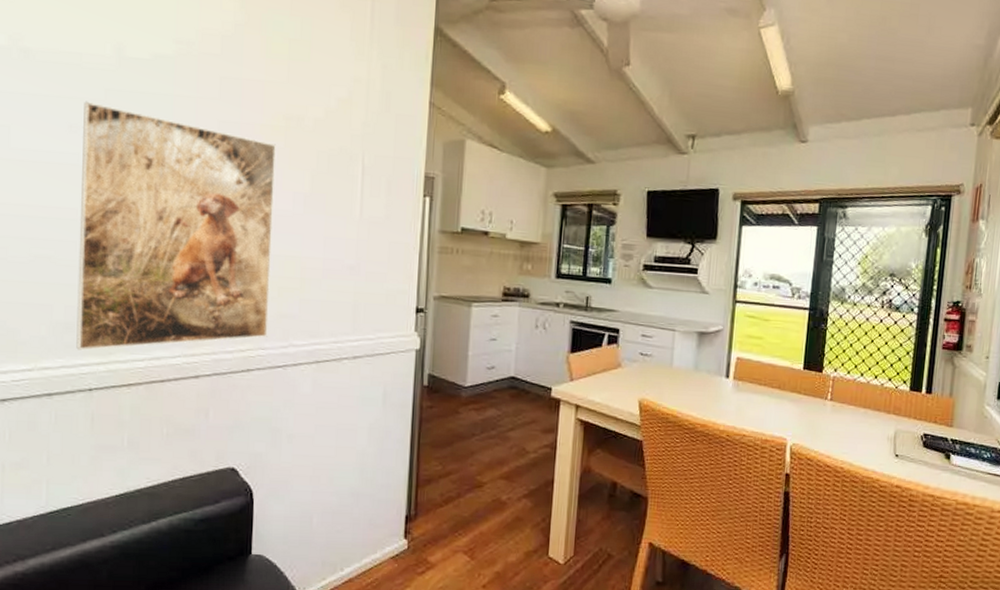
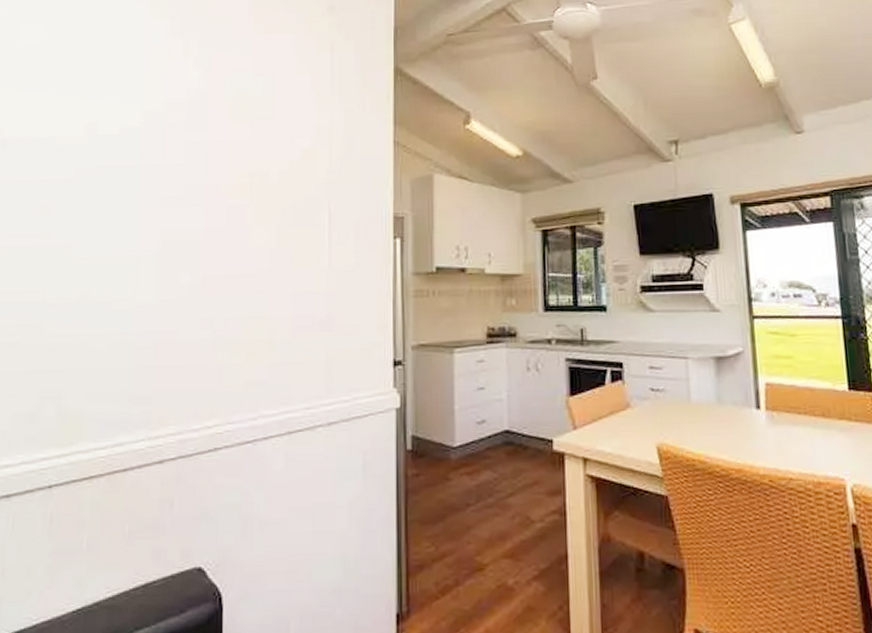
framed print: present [76,101,276,351] -> none [38,182,241,443]

